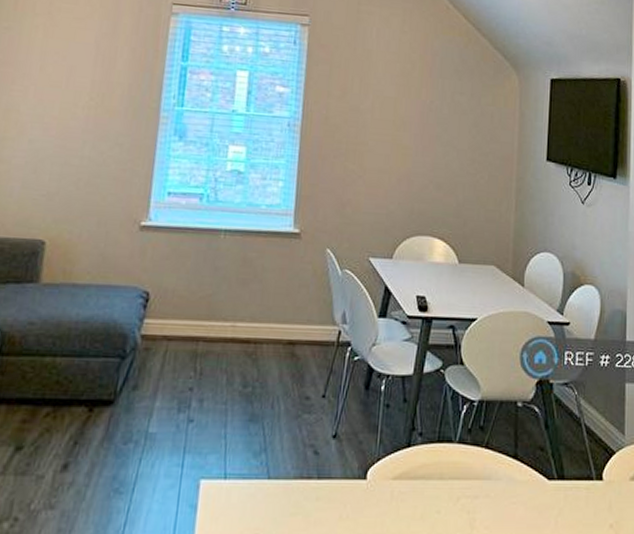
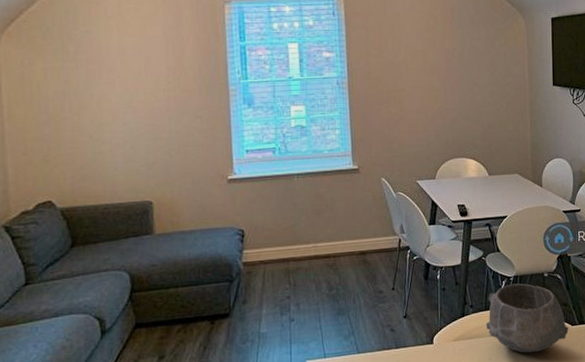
bowl: none [436,411,544,510] -> present [485,283,569,353]

